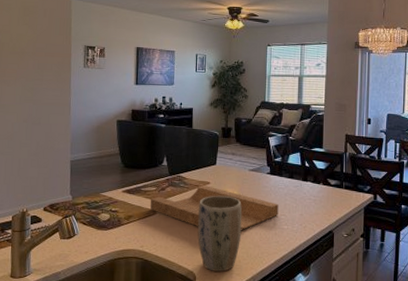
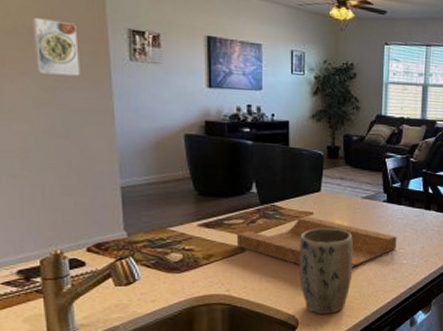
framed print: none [24,42,52,80] -> present [32,18,80,76]

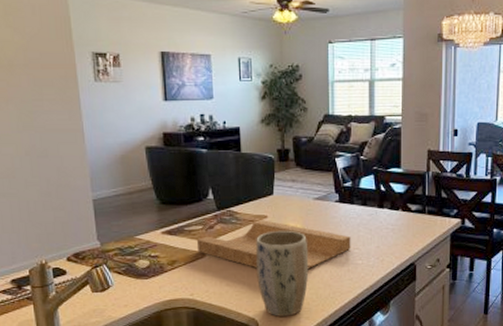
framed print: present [32,18,80,76] -> none [12,50,54,100]

